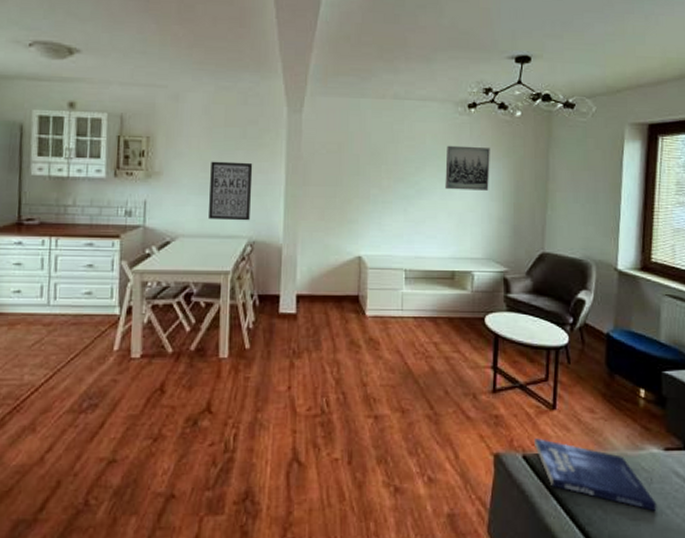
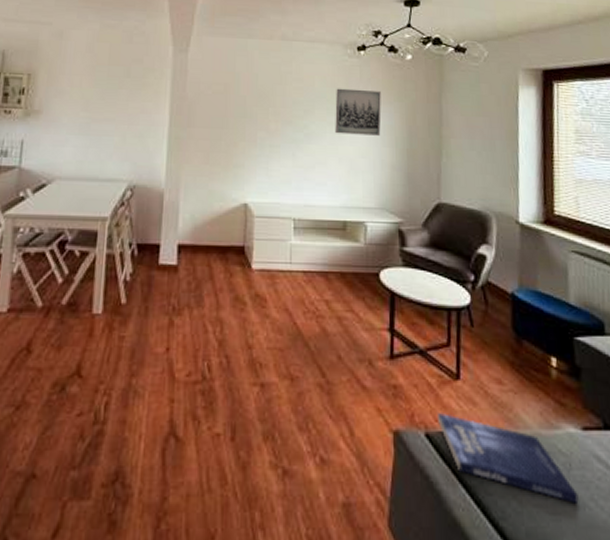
wall art: present [209,161,253,221] -> none [88,100,136,164]

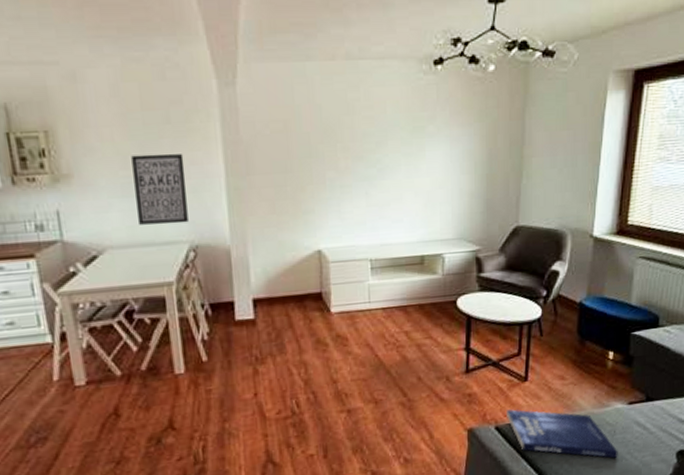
wall art: none [88,100,136,164] -> present [131,153,189,225]
wall art: present [335,88,381,136] -> none [410,111,460,166]

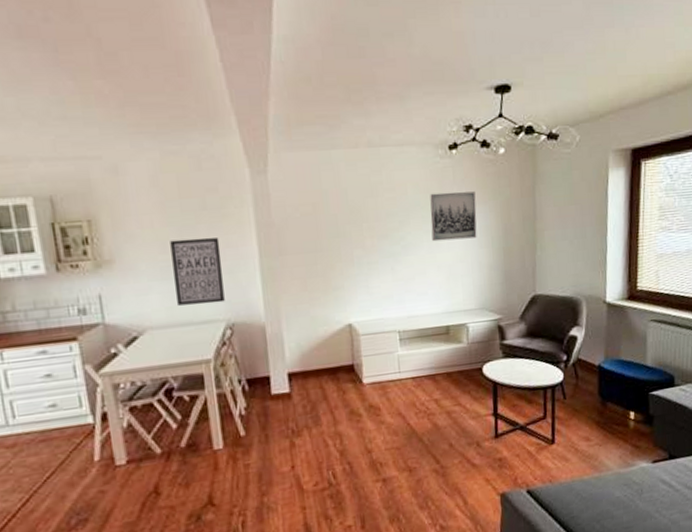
wall art: none [410,111,460,166] -> present [430,191,477,242]
book: present [507,409,618,458] -> none [537,472,647,518]

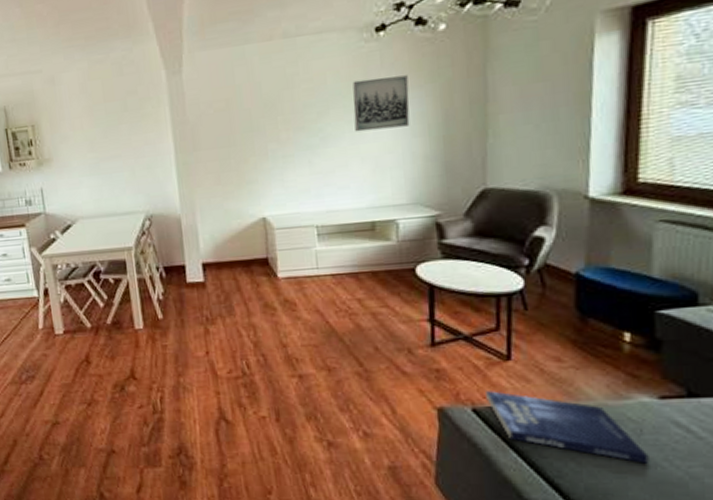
wall art: present [170,237,225,306] -> none [97,136,144,198]
book: none [537,472,647,518] -> present [486,391,650,463]

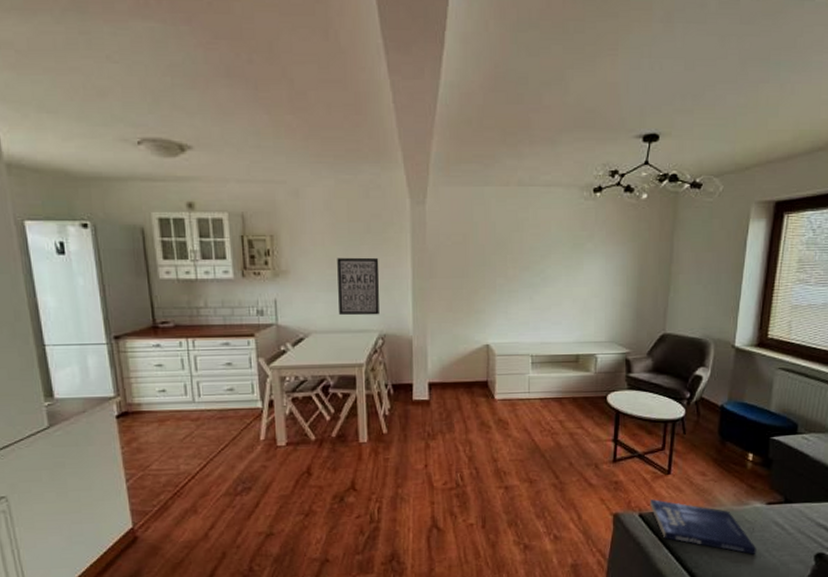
wall art: none [97,136,144,198] -> present [337,257,380,316]
wall art: present [353,75,410,132] -> none [570,231,615,276]

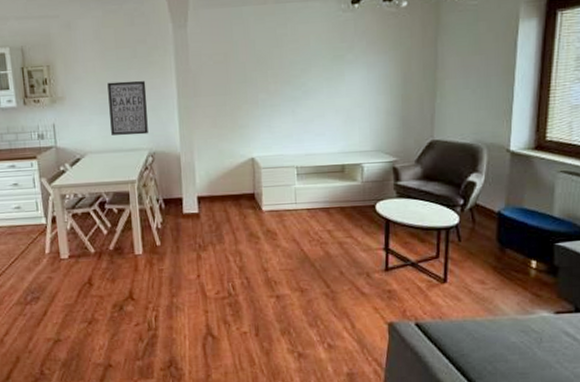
book: present [650,499,757,555] -> none [426,308,546,366]

